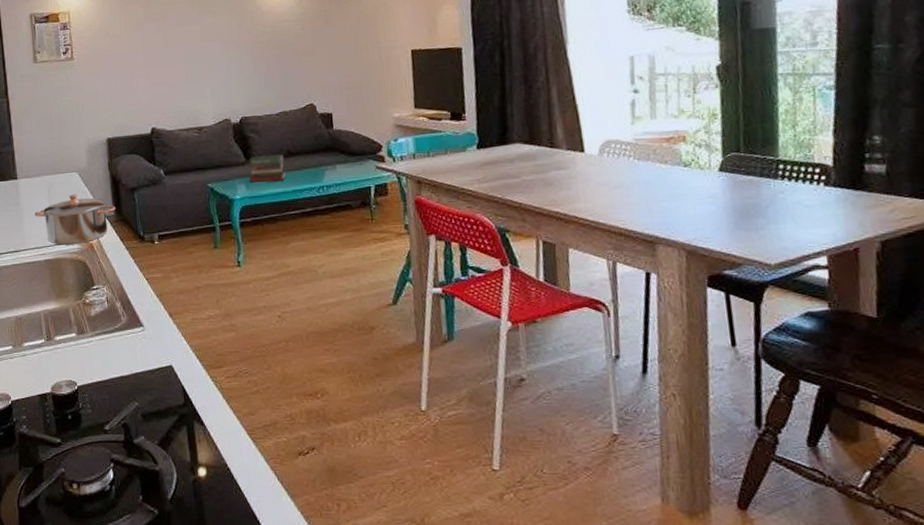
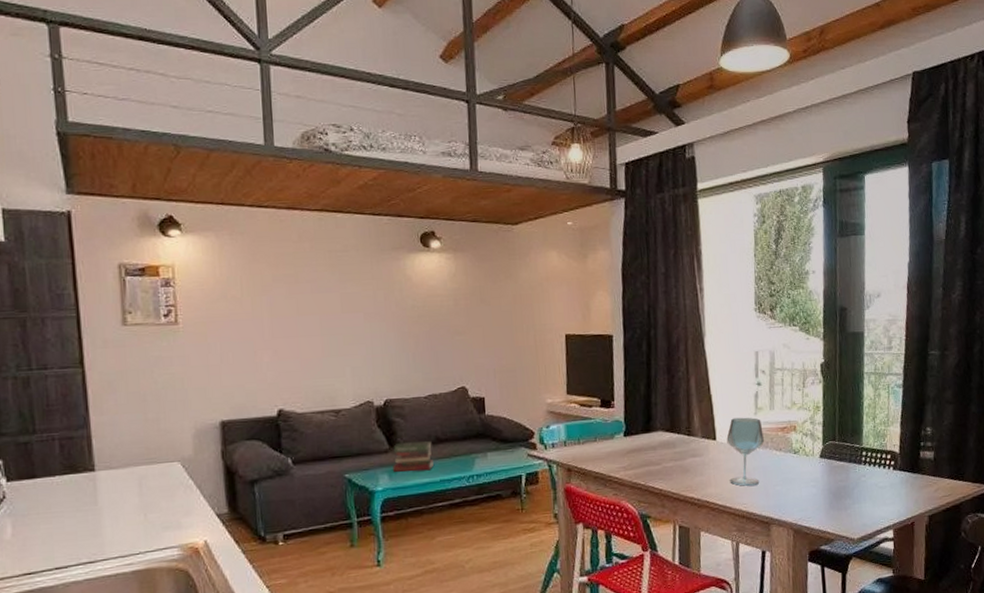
cooking pot: present [34,194,116,245] -> none [119,488,230,552]
wine glass: none [597,127,646,201] -> present [726,417,765,486]

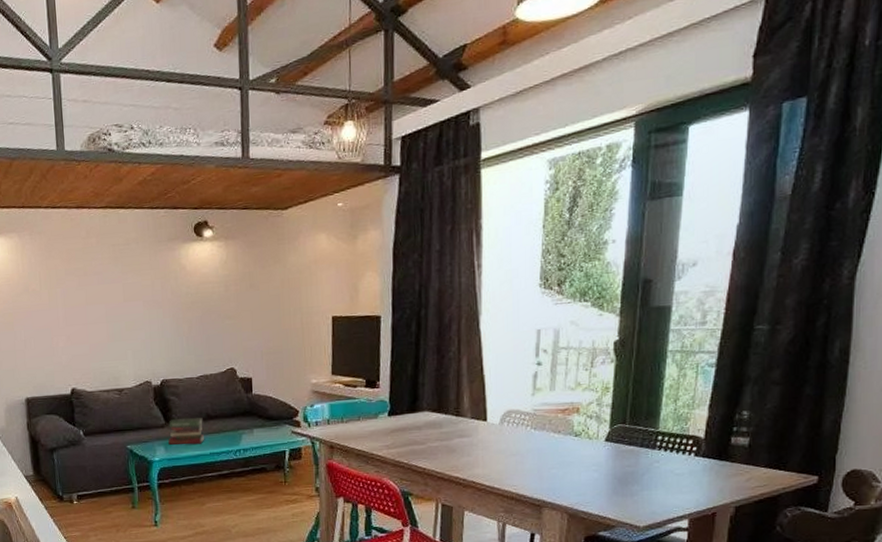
wine glass: present [726,417,765,486] -> none [498,398,542,468]

